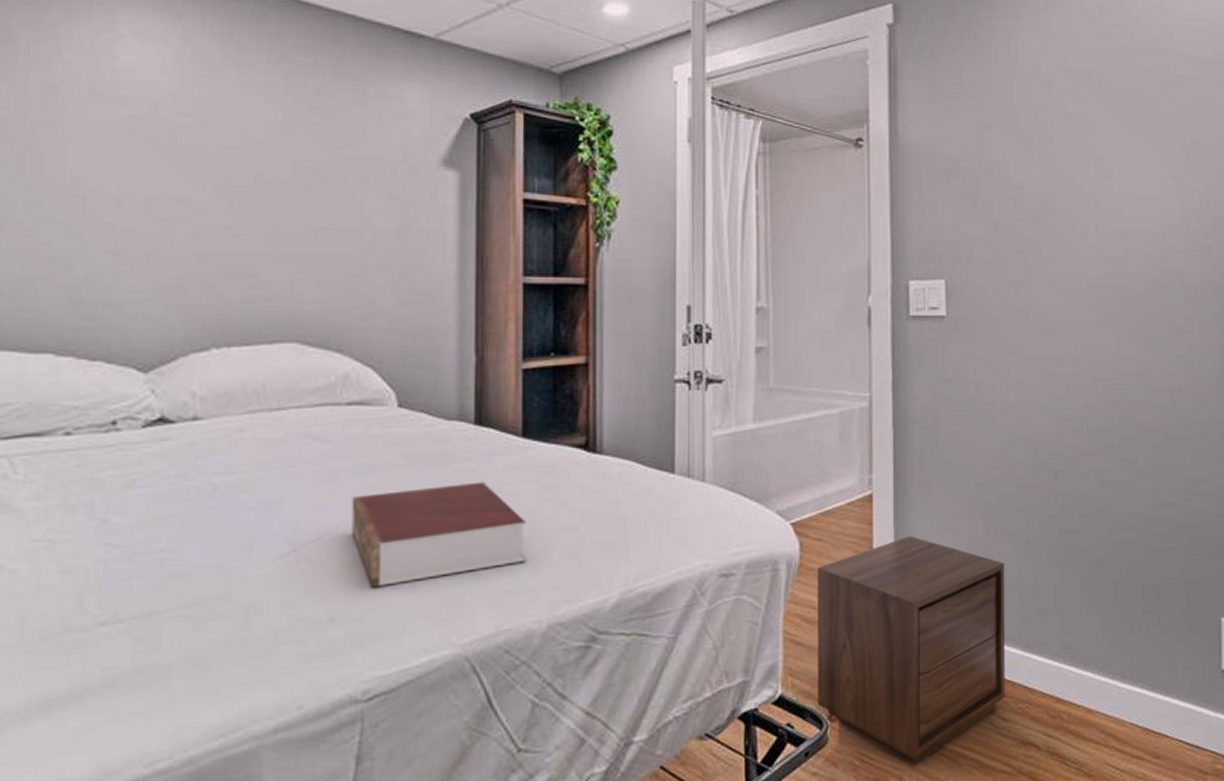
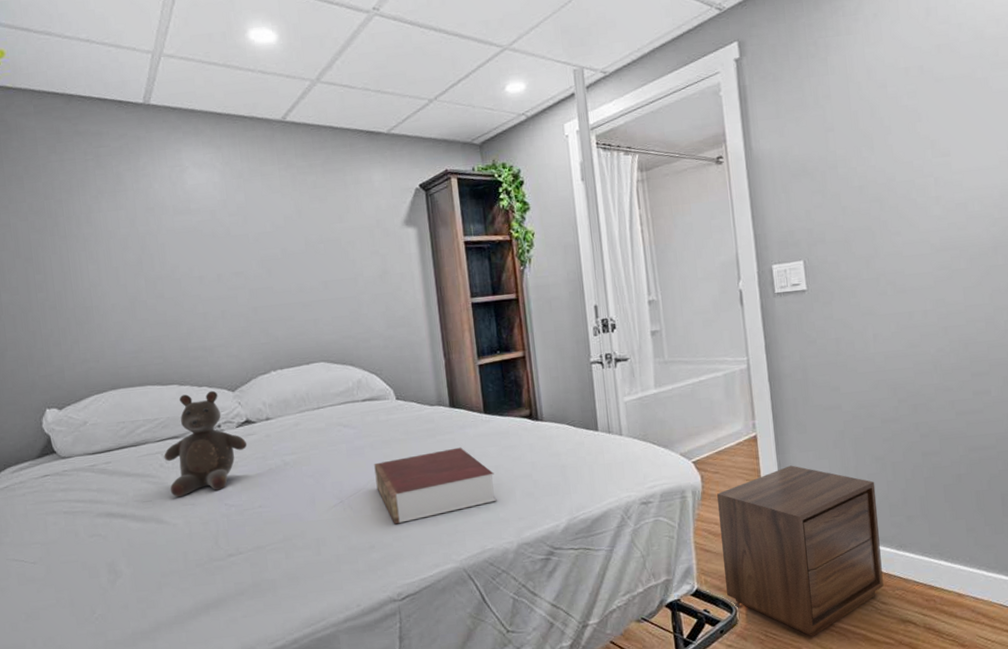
stuffed bear: none [11,368,157,529] -> present [164,390,247,498]

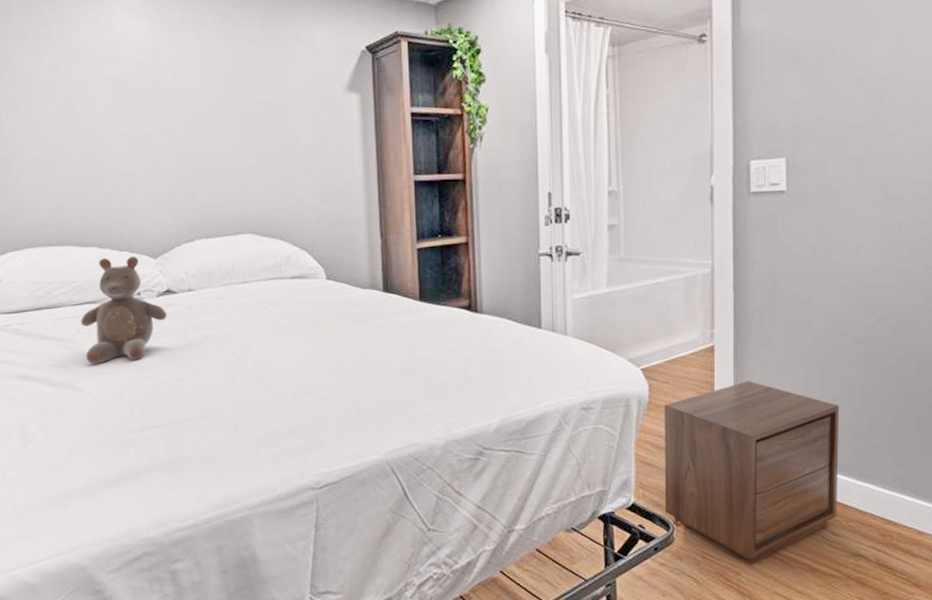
book: present [374,447,497,525] -> none [299,335,427,410]

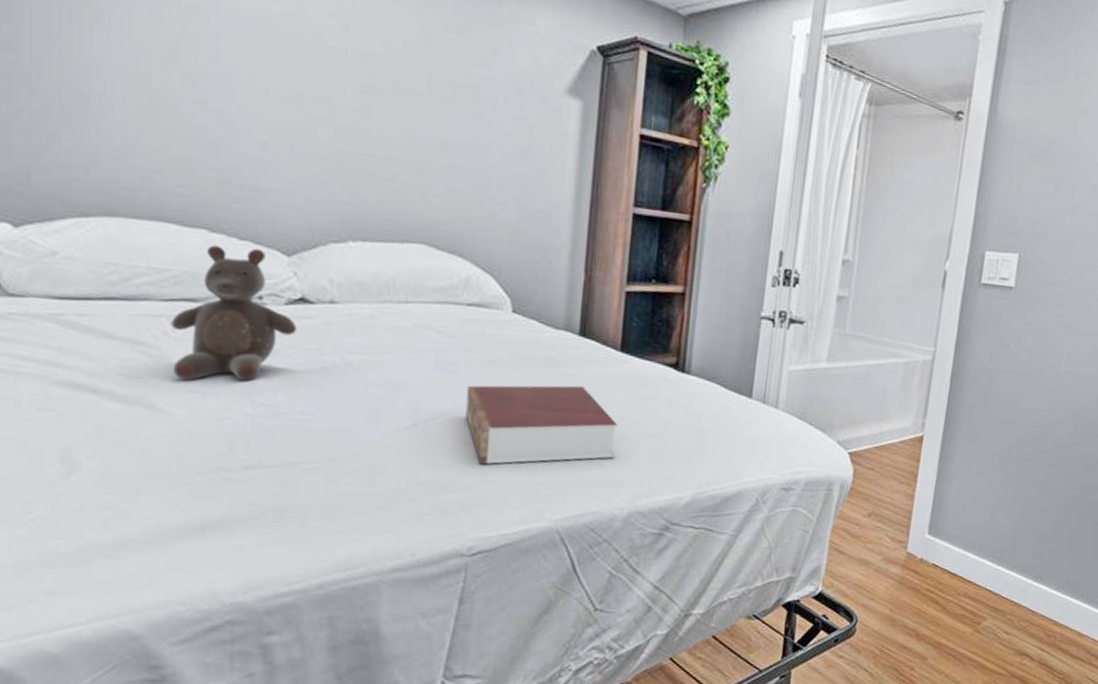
book: none [299,335,427,410] -> present [465,385,618,465]
nightstand: present [664,381,840,562] -> none [850,475,1030,658]

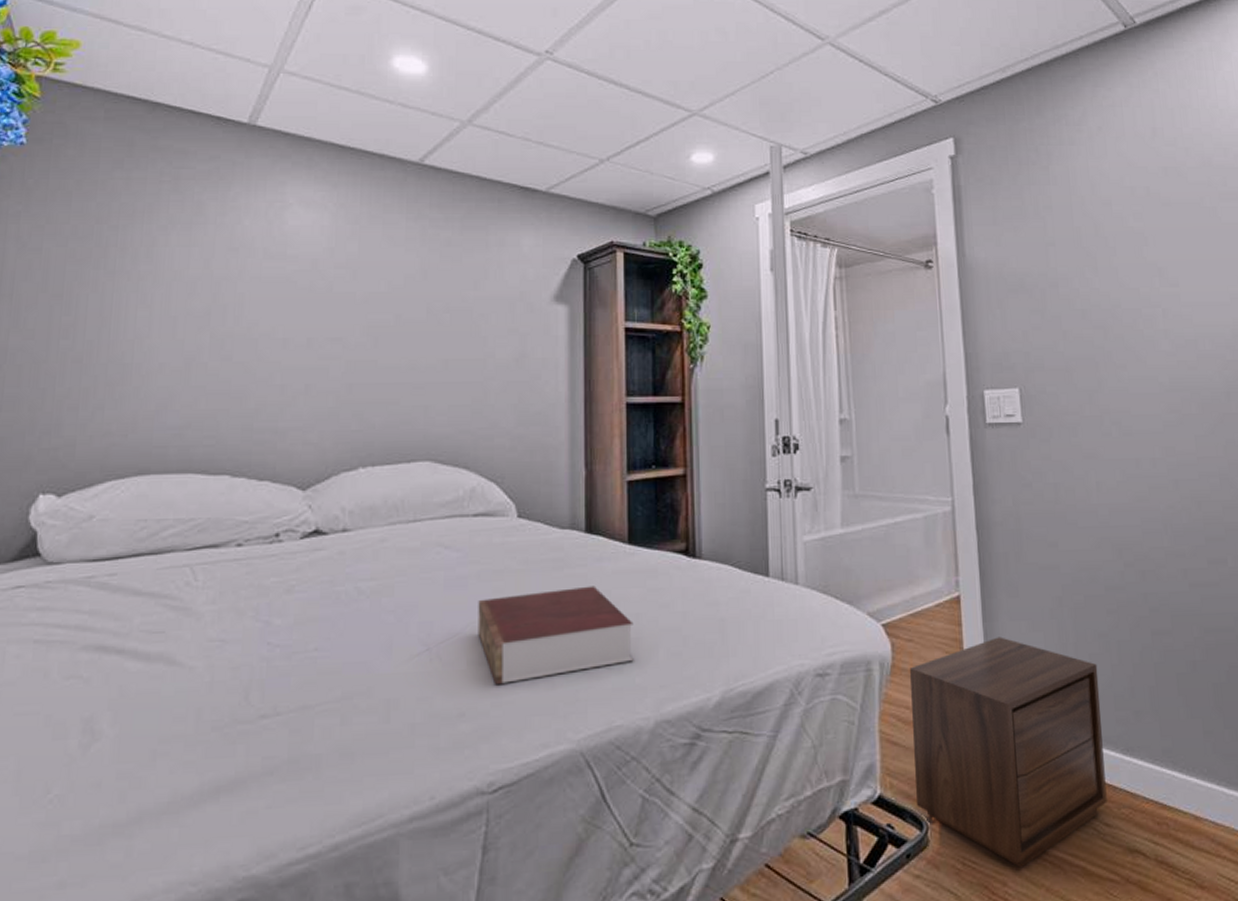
stuffed bear: present [170,245,298,382] -> none [193,487,312,630]
nightstand: none [850,475,1030,658] -> present [910,637,1107,867]

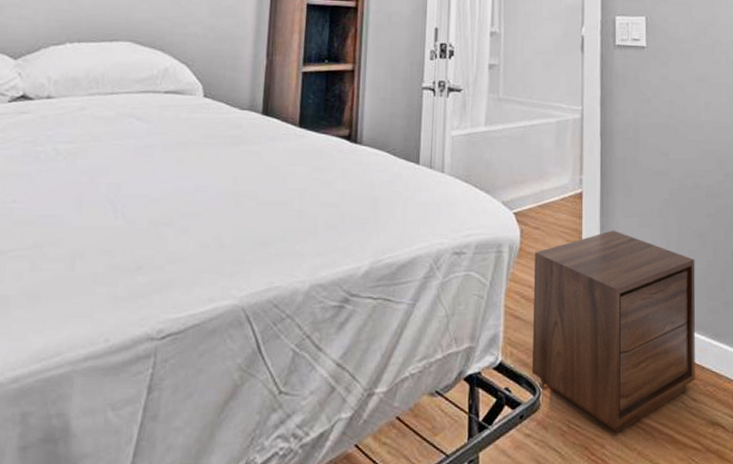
book: present [478,586,634,685] -> none [160,161,298,244]

